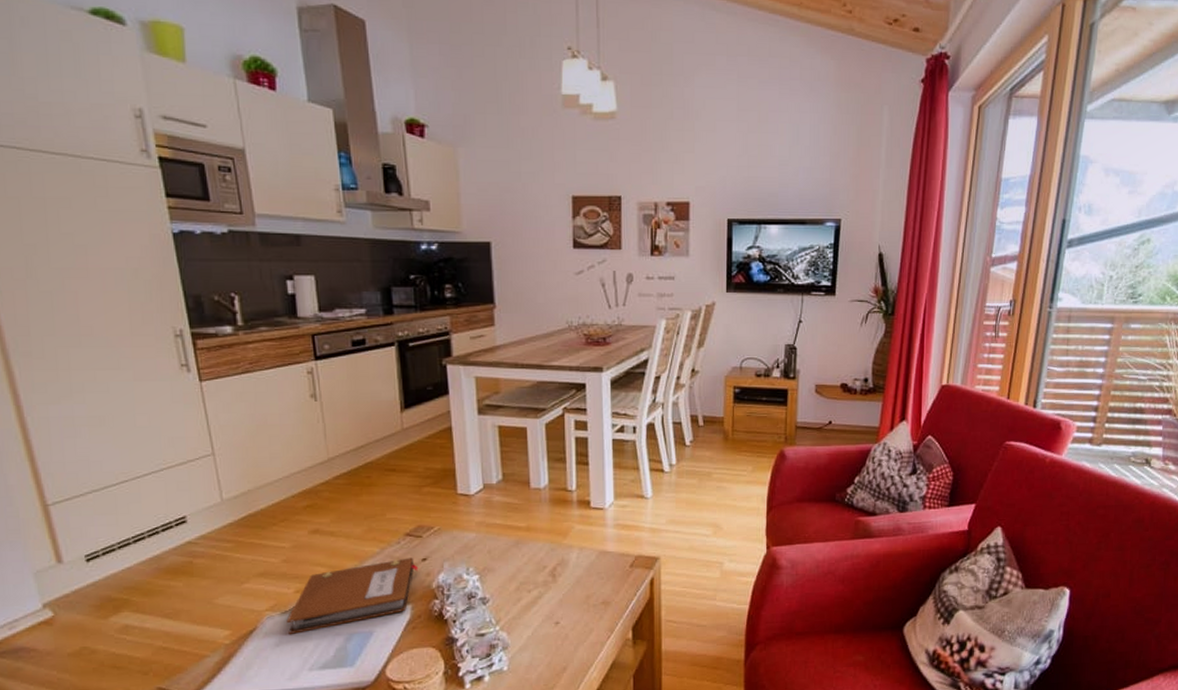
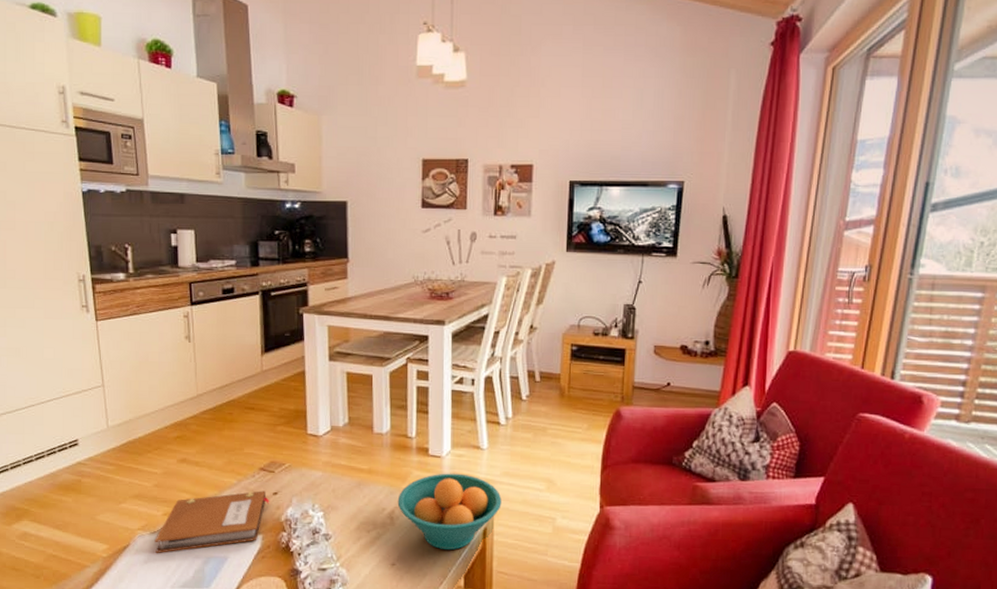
fruit bowl: none [559,524,668,604] -> present [397,473,502,551]

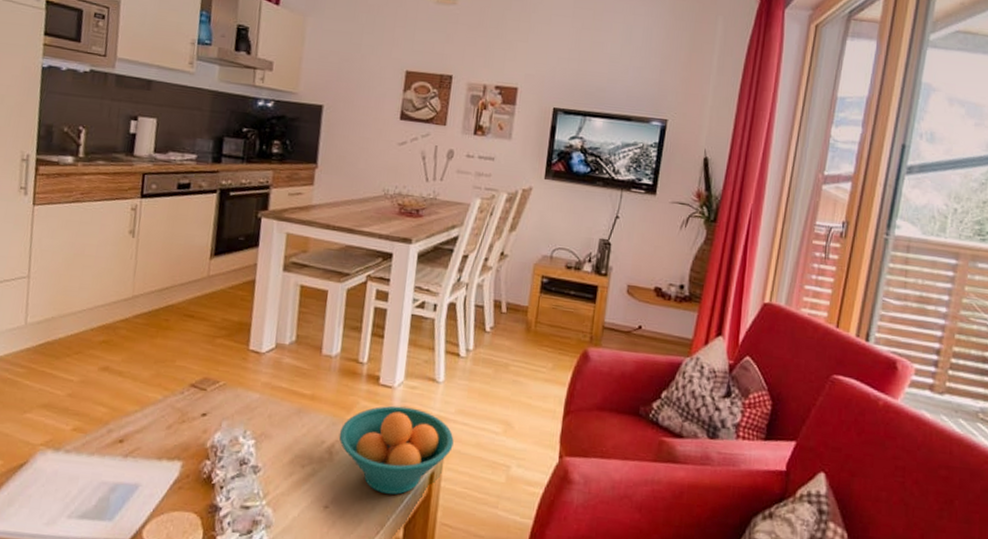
notebook: present [154,491,270,554] -> none [56,410,197,476]

